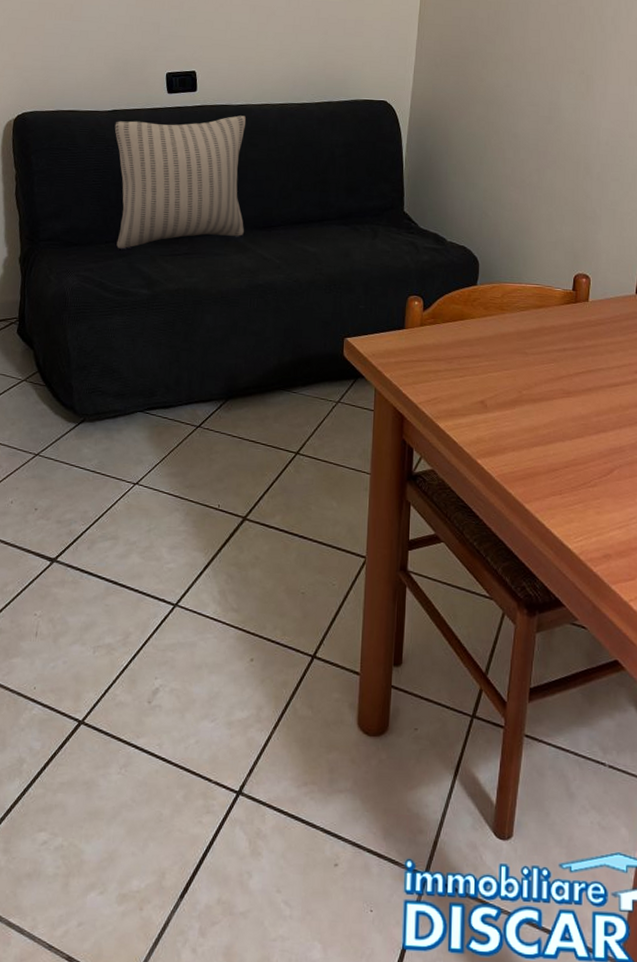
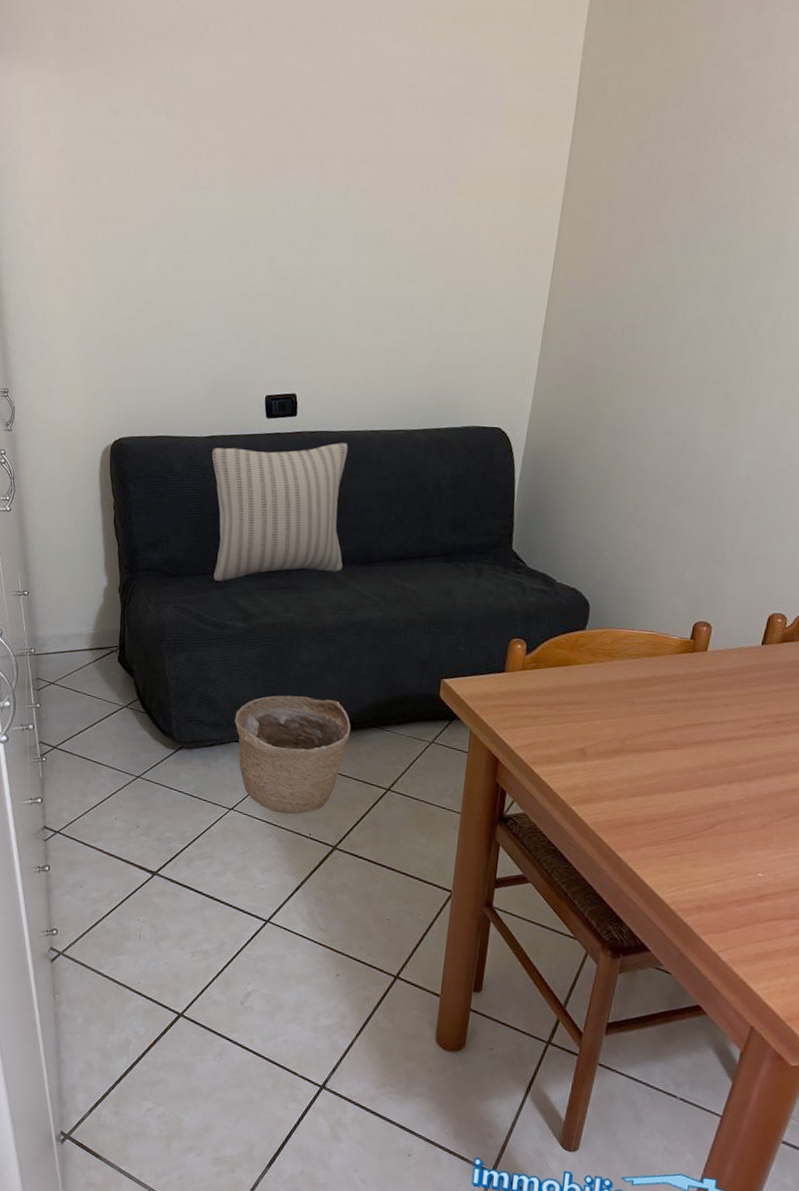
basket: none [139,360,257,486] -> present [235,695,351,815]

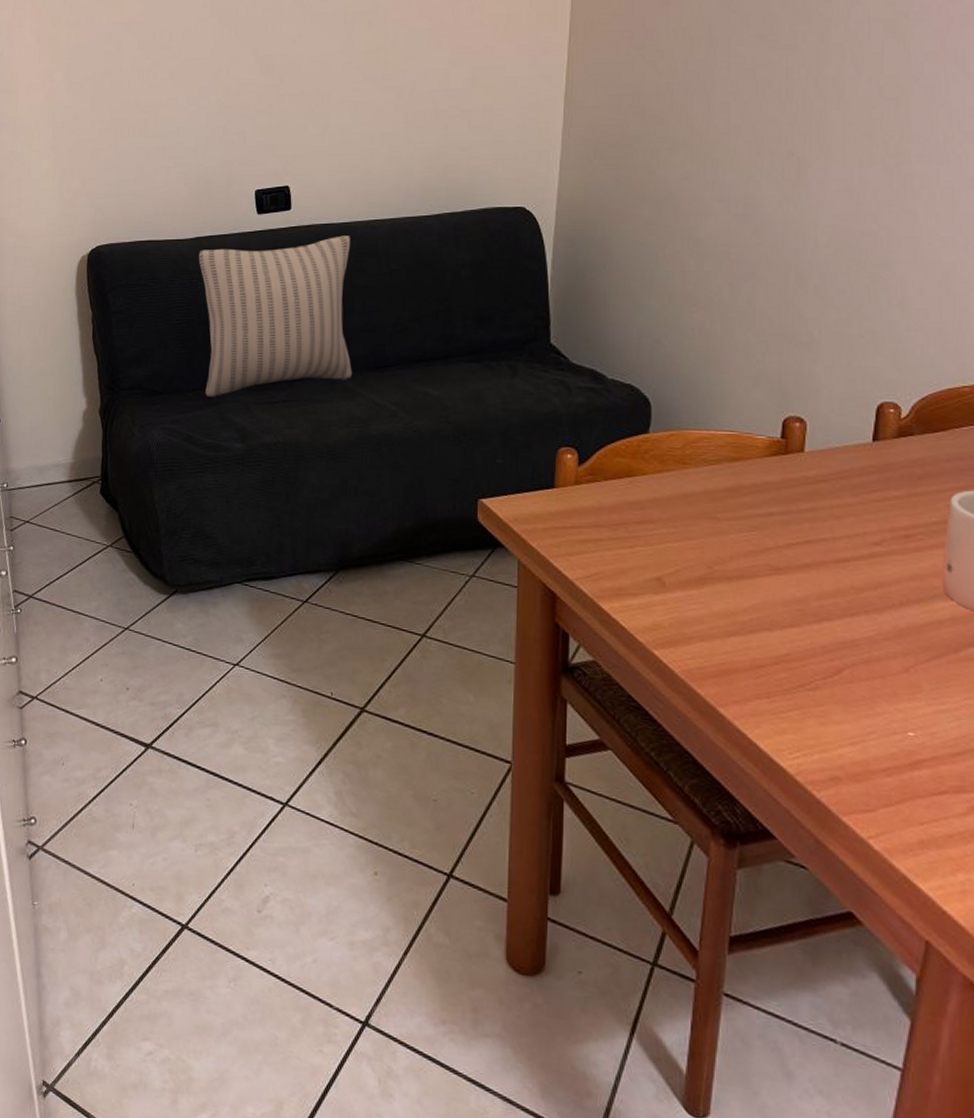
basket: present [235,695,351,815] -> none [236,525,373,670]

